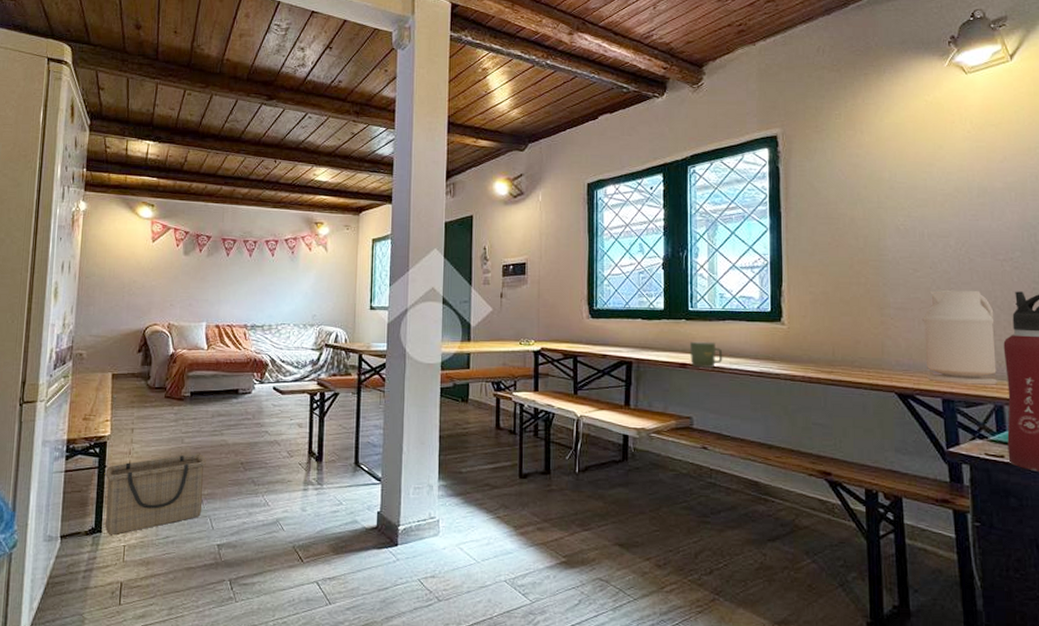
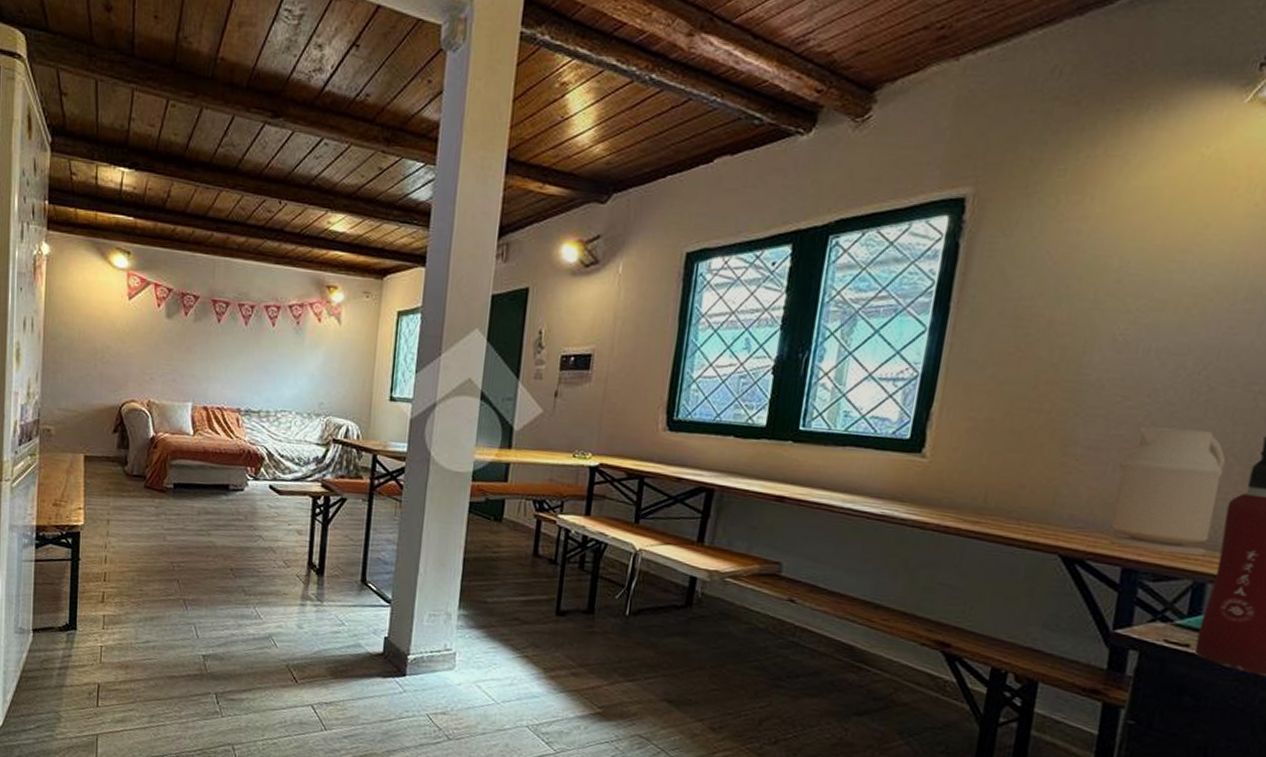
basket: present [105,453,206,535] -> none [79,553,191,634]
mug: present [689,341,723,368] -> none [790,469,836,505]

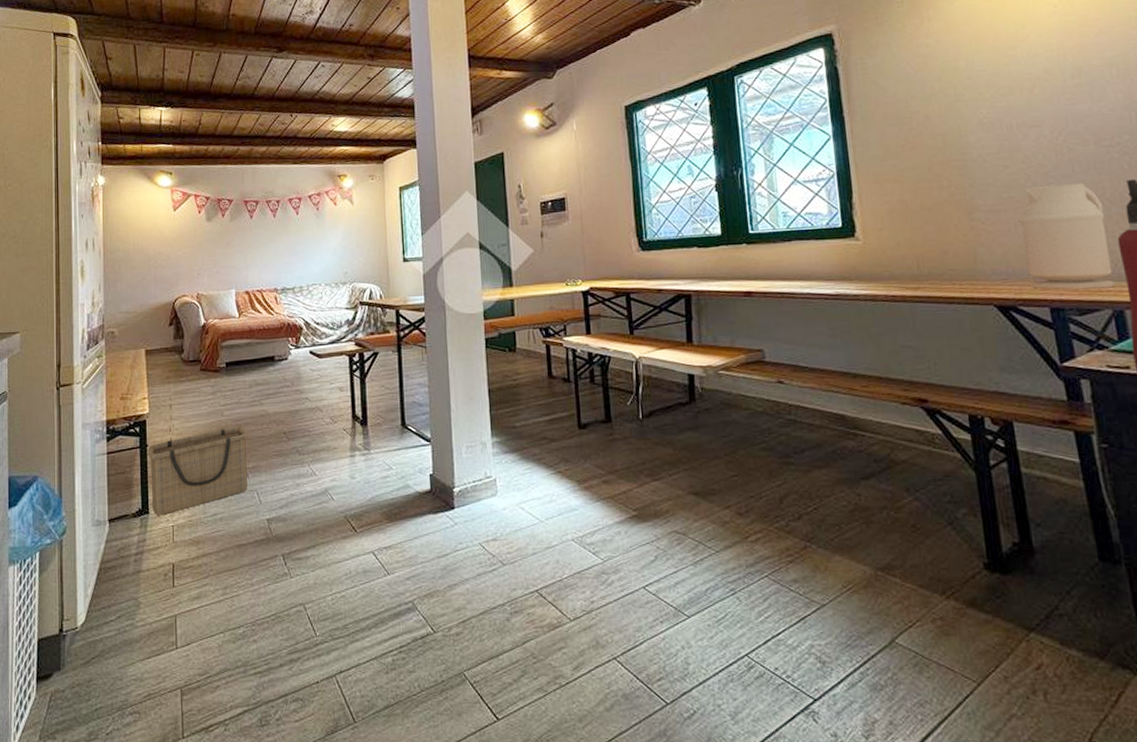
basket: none [79,553,191,634] -> present [147,426,248,515]

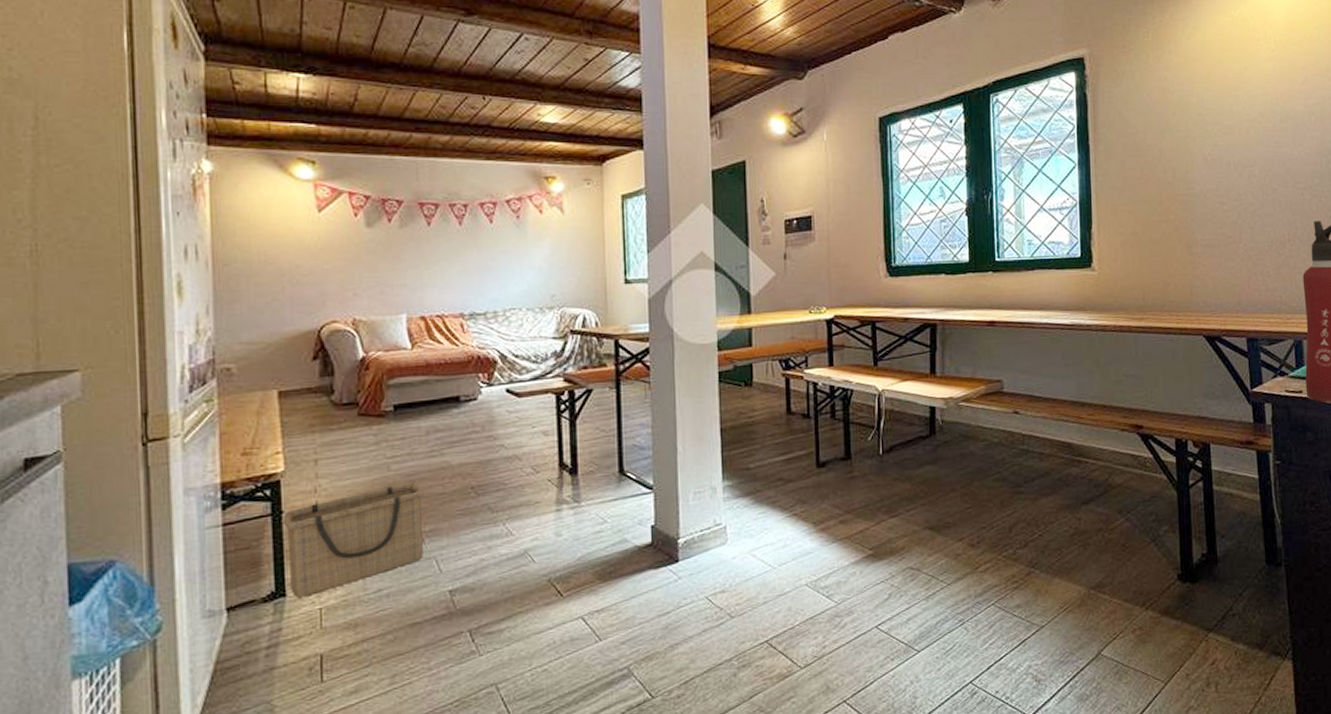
water jug: present [1019,182,1116,290] -> none [1229,222,1298,322]

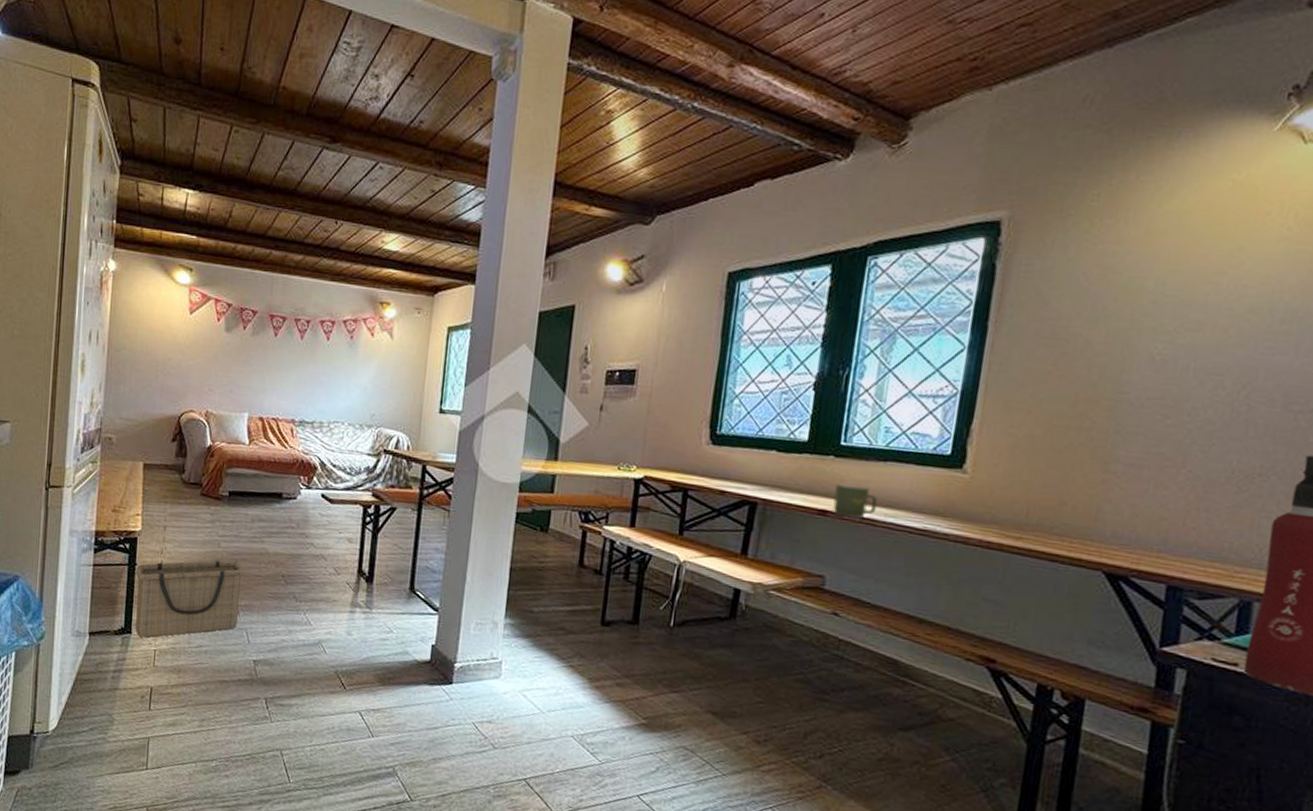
mug: none [997,295,1033,325] -> present [833,483,878,519]

